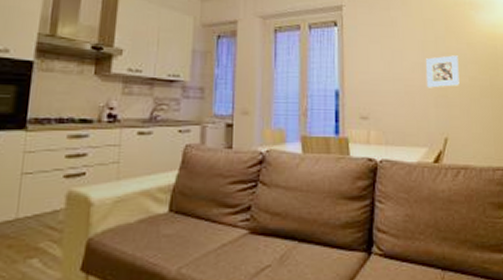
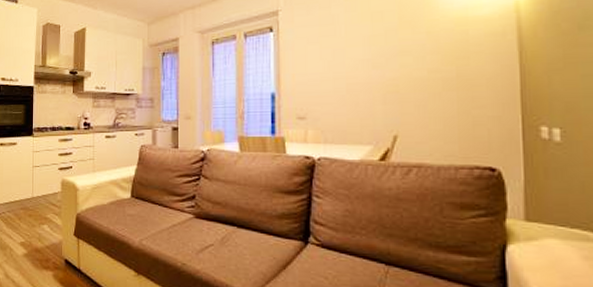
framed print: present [425,55,460,88] -> none [372,47,415,85]

